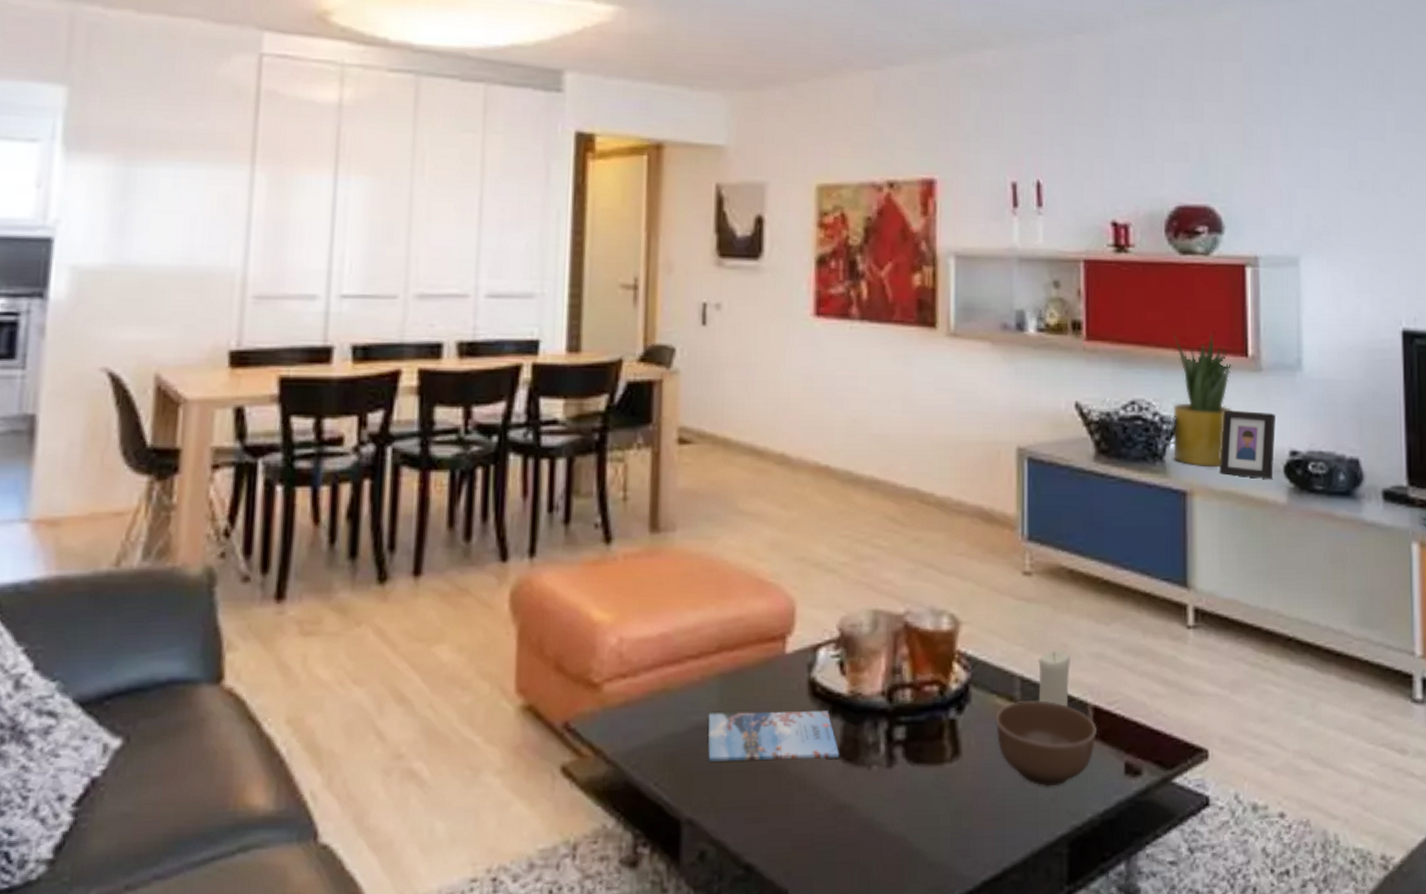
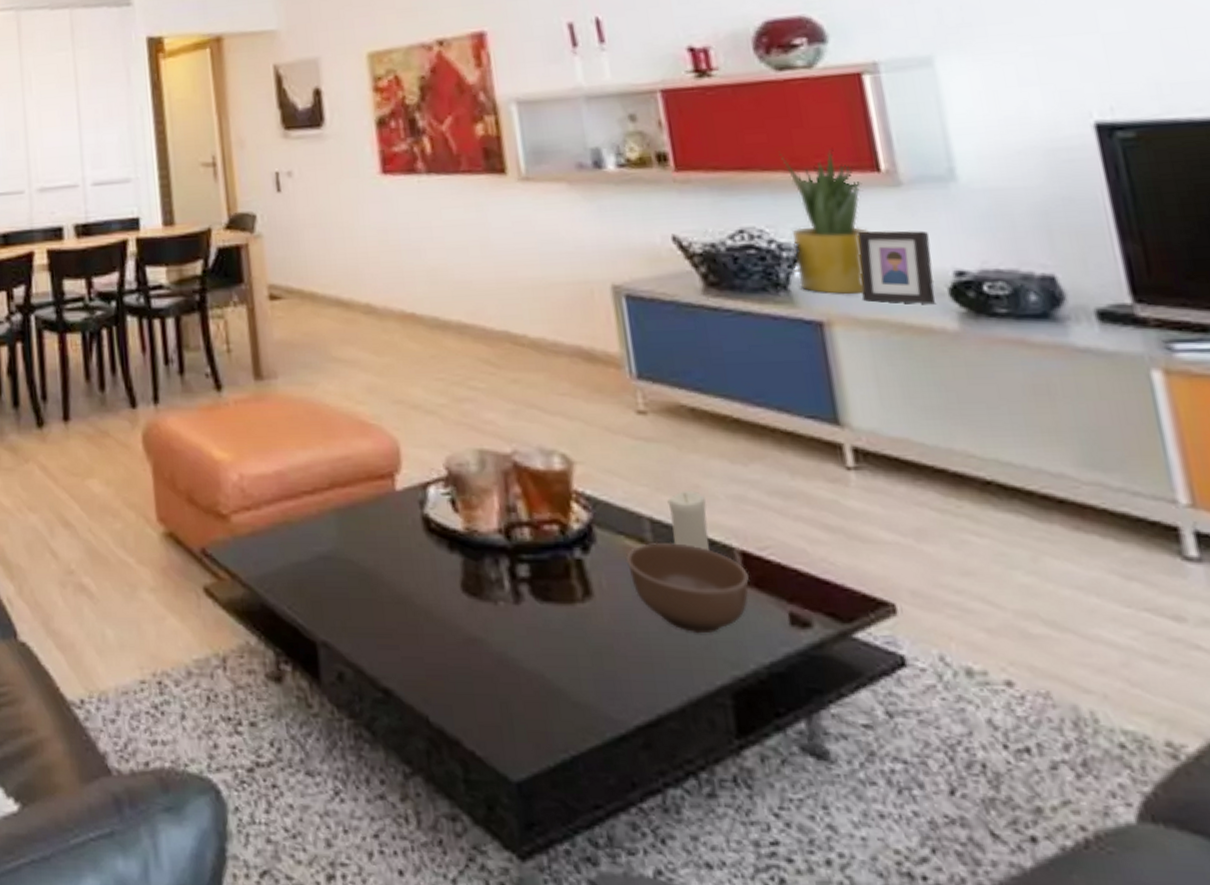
magazine: present [708,711,839,762] -> none [329,545,463,592]

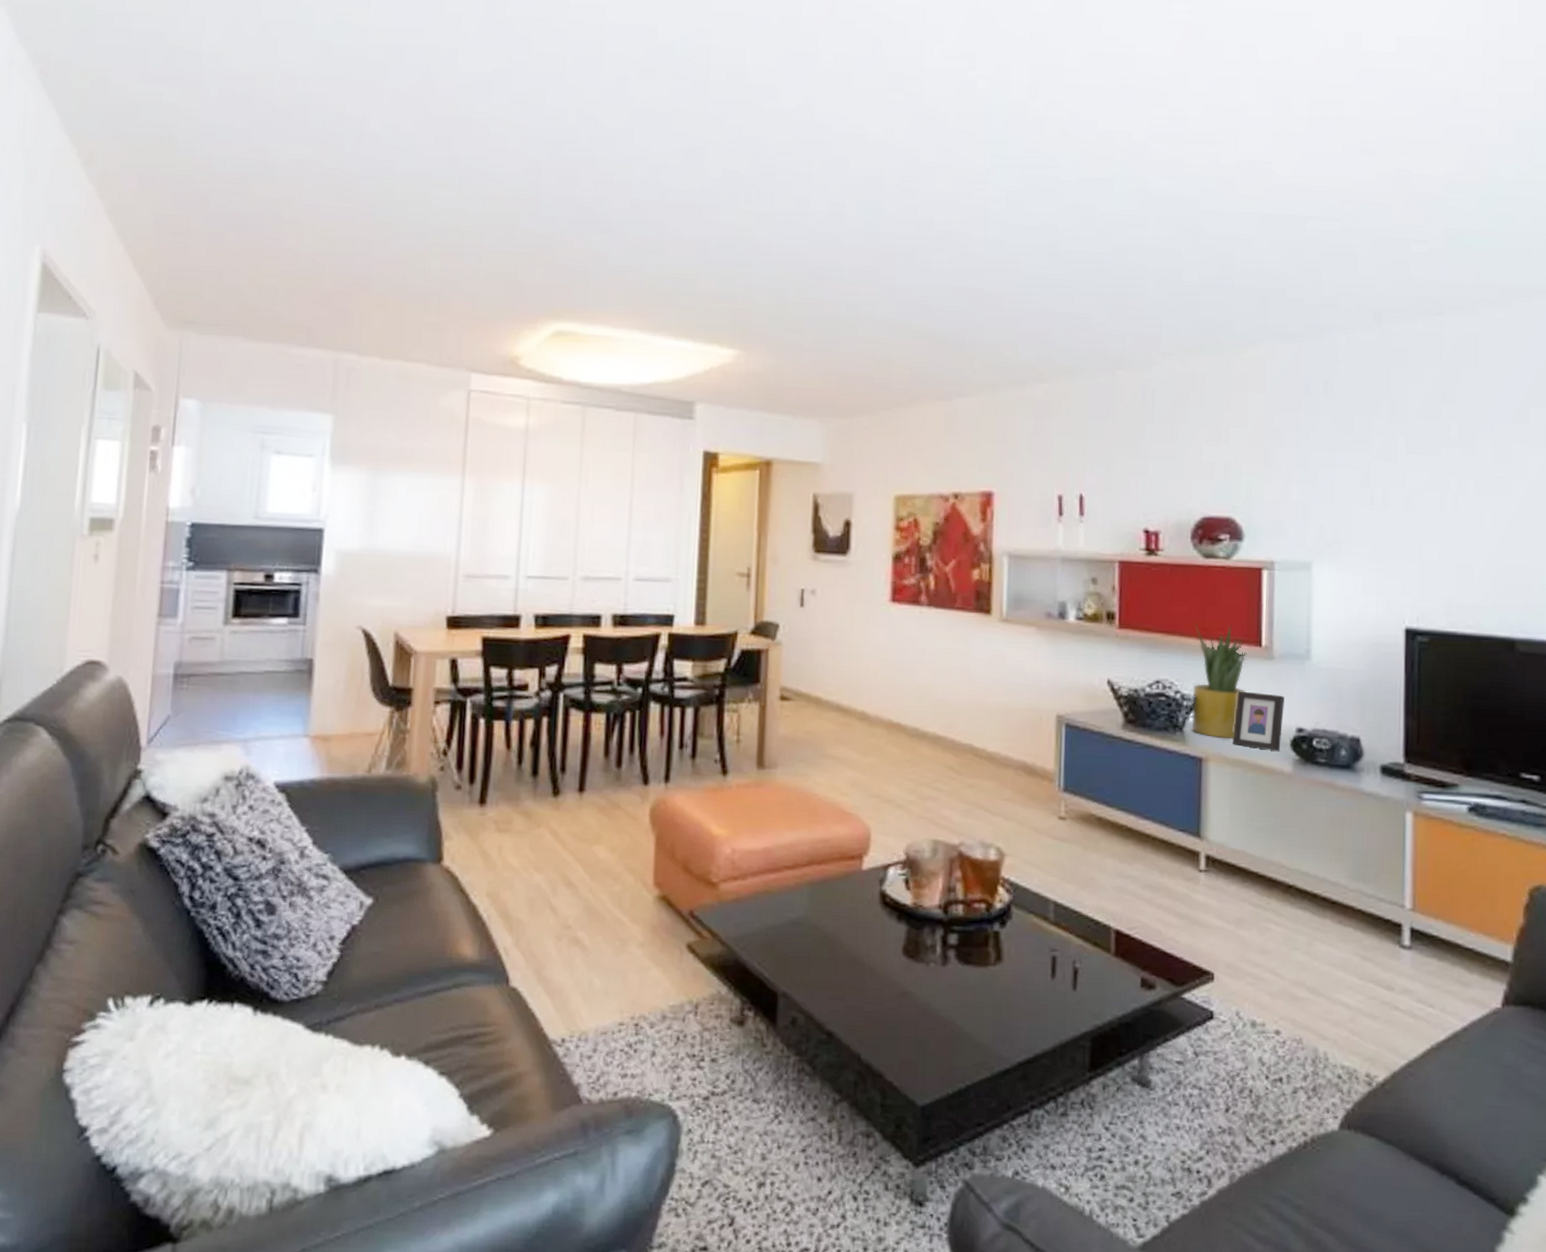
bowl: present [625,542,749,634] -> none [1031,920,1118,992]
candle: present [667,491,710,551] -> none [1068,882,1097,929]

